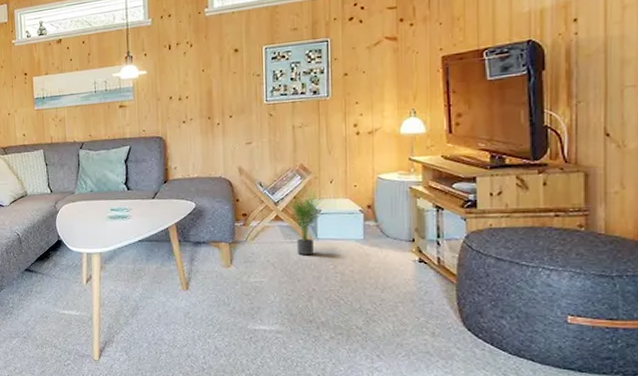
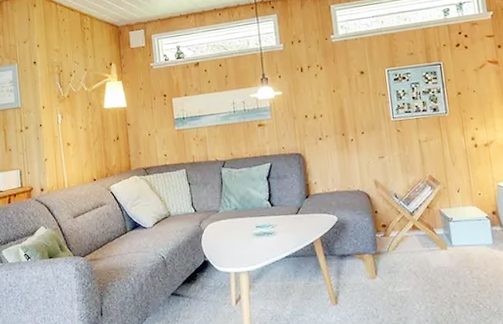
potted plant: present [287,186,325,255] -> none [421,196,457,262]

